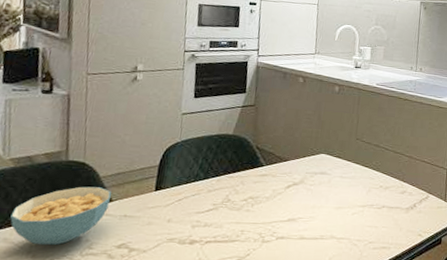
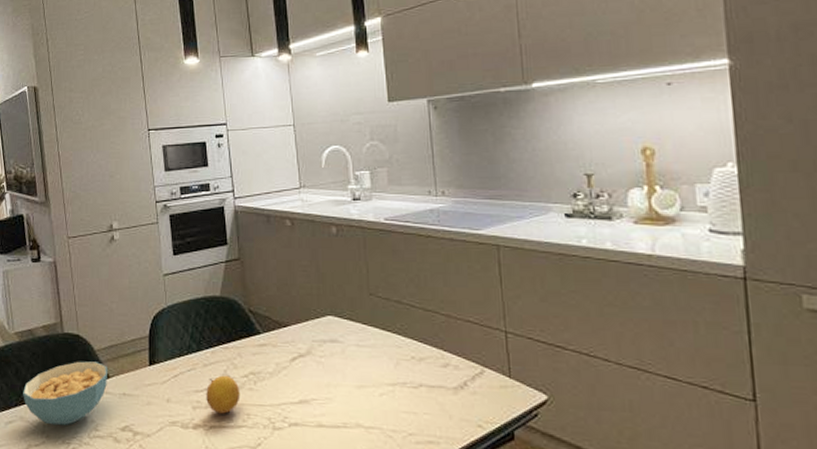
fruit: none [205,199,239,231] -> present [206,375,240,414]

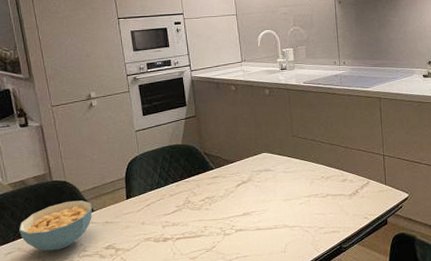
fruit: present [206,375,240,414] -> none [173,201,199,229]

